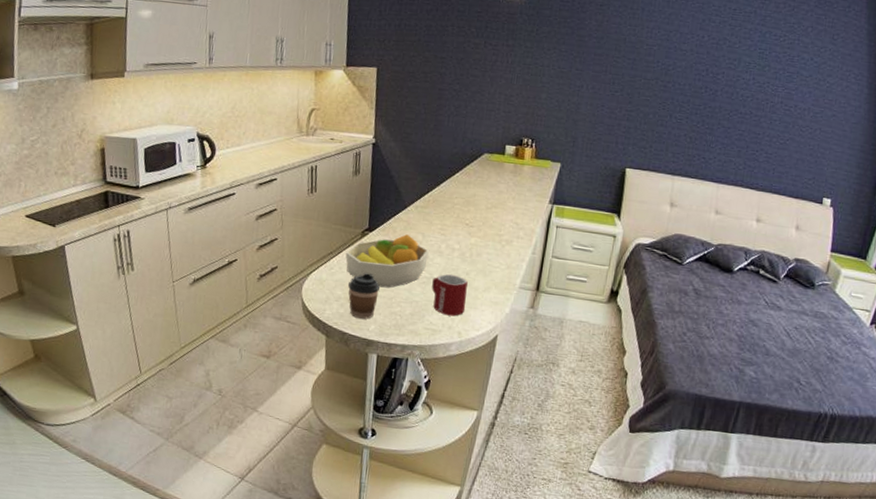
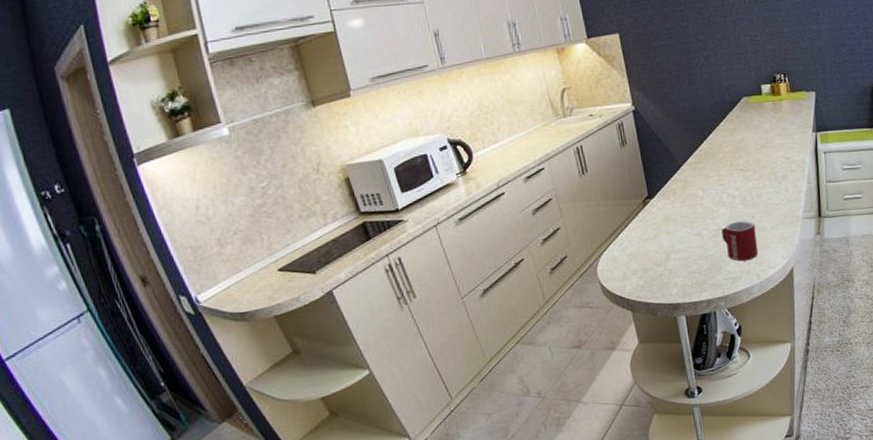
fruit bowl: present [345,234,429,288] -> none [632,193,713,251]
coffee cup: present [348,273,380,319] -> none [642,239,674,286]

